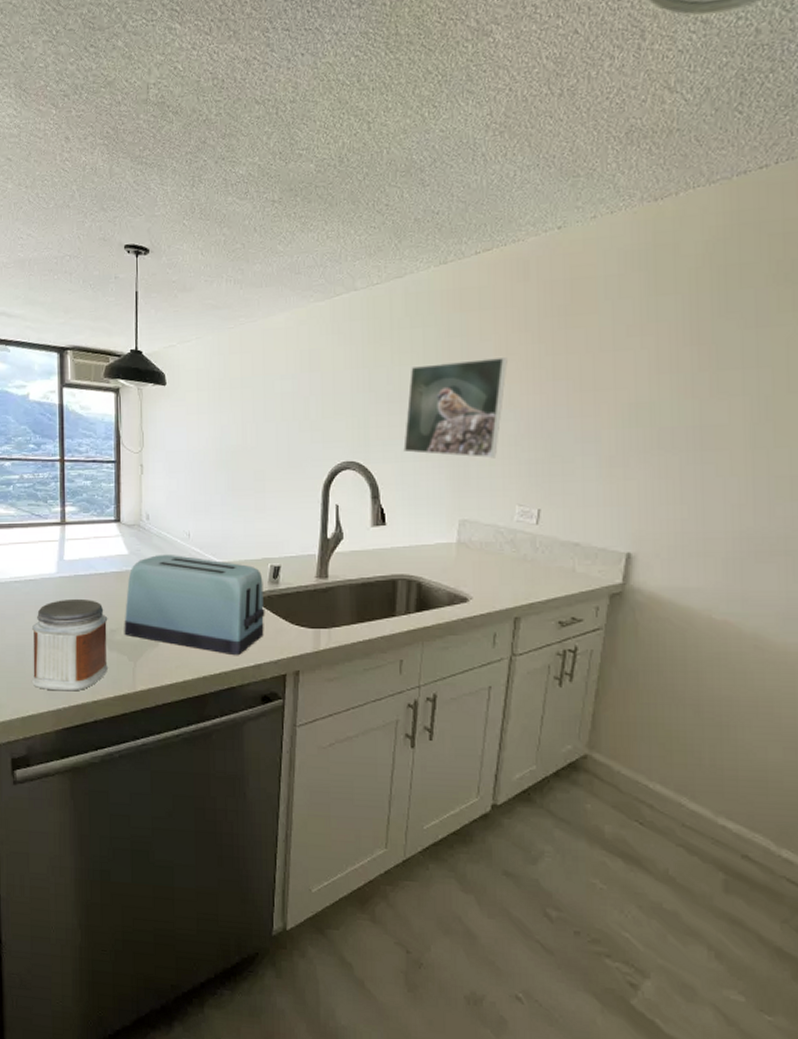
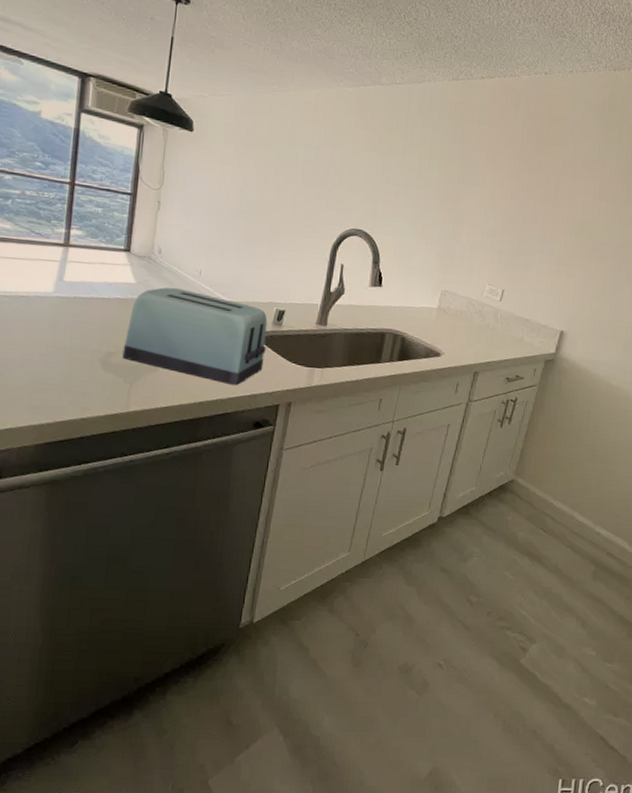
jar: present [32,598,108,692] -> none [13,319,107,408]
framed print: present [403,357,508,459] -> none [404,159,495,245]

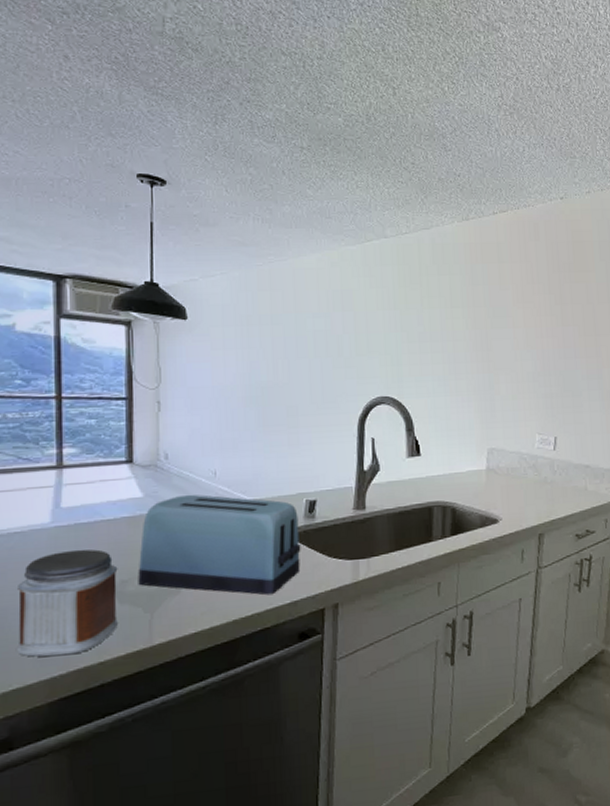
jar: none [13,319,107,408] -> present [17,549,118,657]

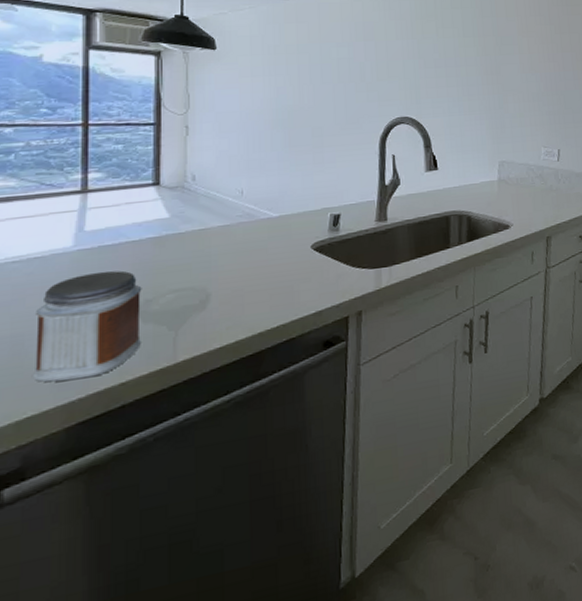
toaster: present [138,495,301,596] -> none [163,213,326,307]

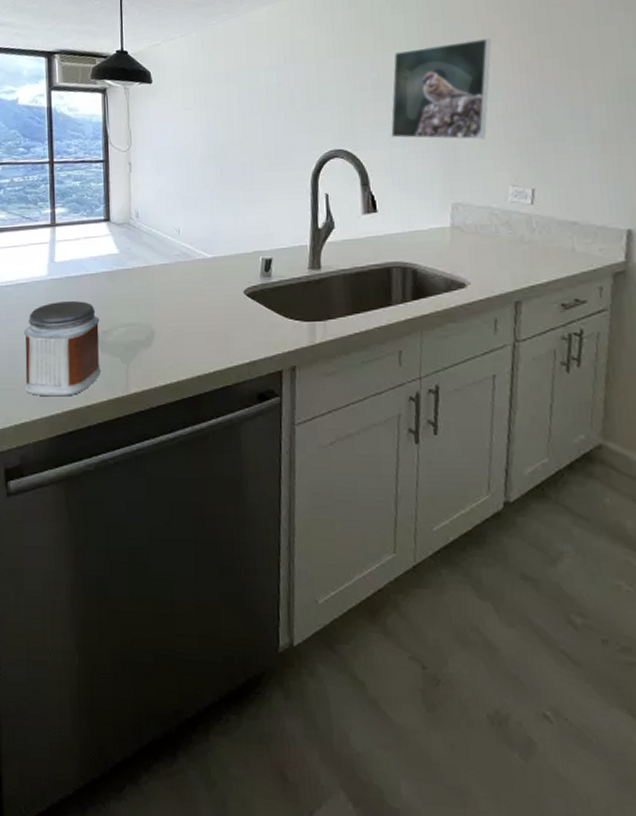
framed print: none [450,34,528,112] -> present [391,38,492,140]

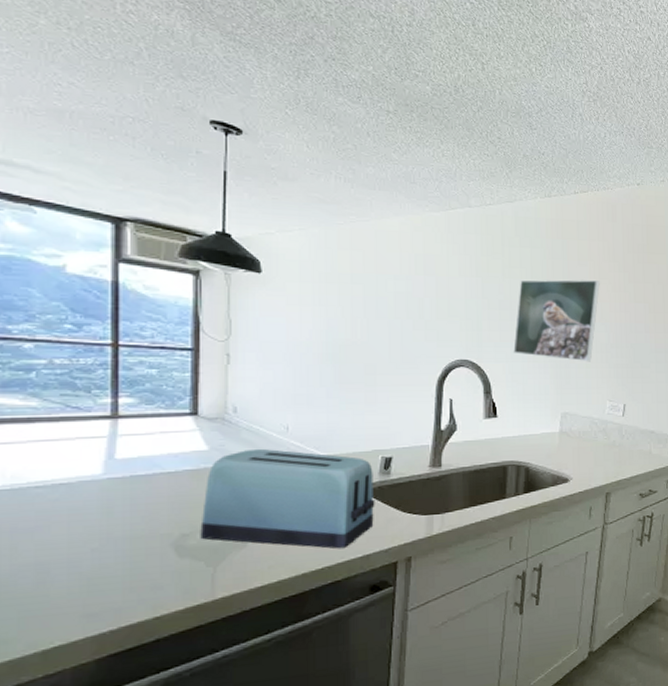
jar: present [24,300,101,397] -> none [60,502,178,613]
toaster: none [116,252,259,353] -> present [200,449,375,549]

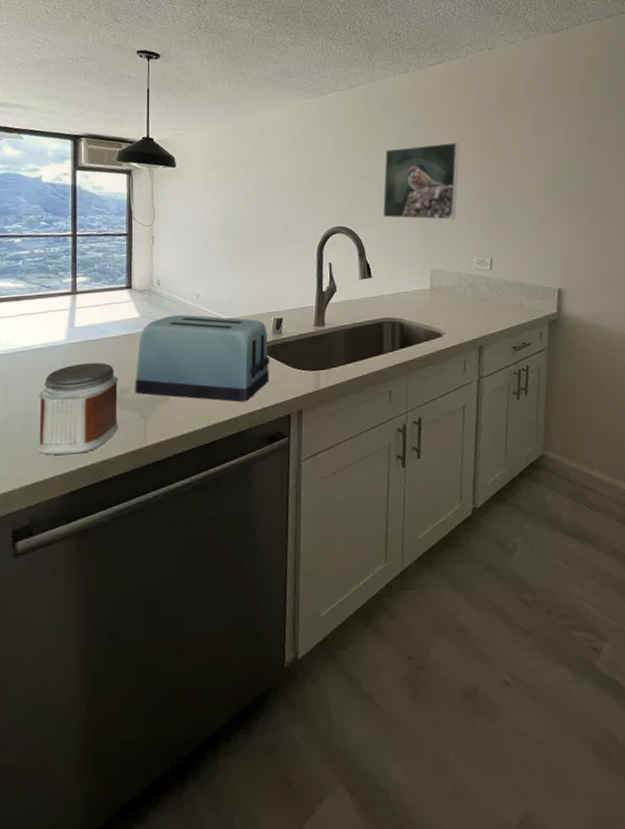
jar: none [60,502,178,613] -> present [38,362,119,455]

